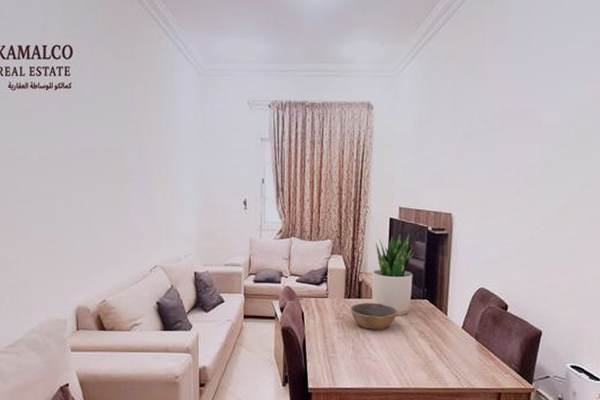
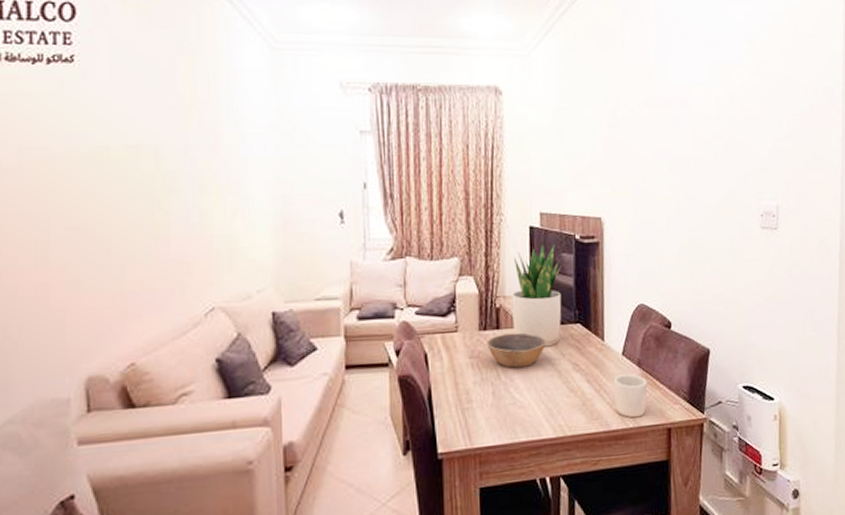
mug: none [453,344,483,381] -> present [614,374,648,418]

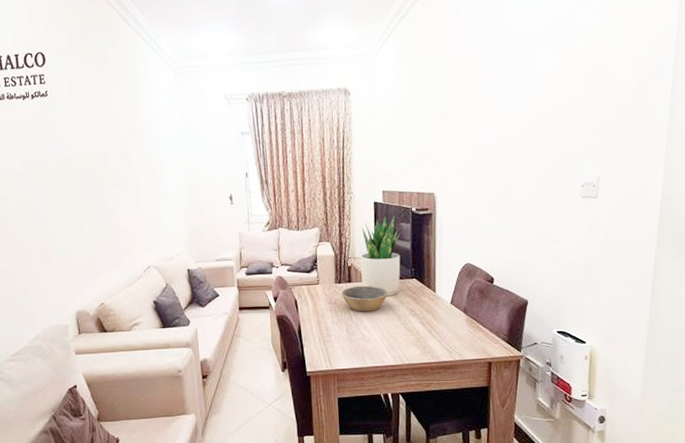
mug: present [614,374,648,418] -> none [443,319,472,353]

